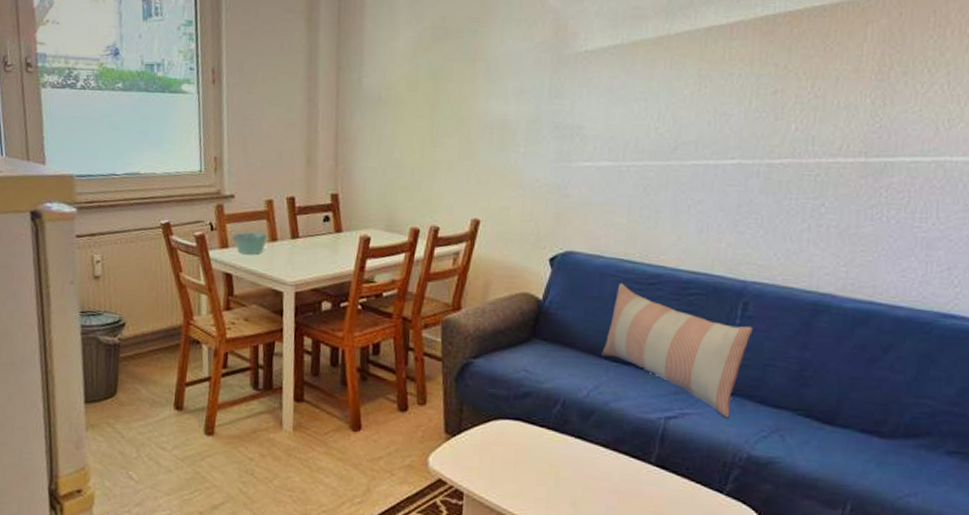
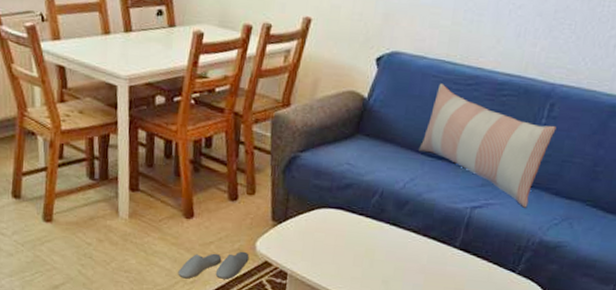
bowl: present [232,232,268,255] -> none [64,24,101,48]
slippers: none [344,467,421,500] -> present [178,251,249,279]

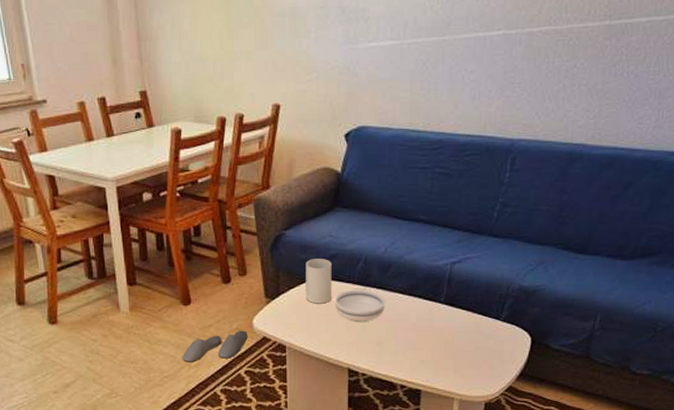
cup: none [314,185,346,234] -> present [306,259,332,304]
bowl: none [344,222,397,258] -> present [334,289,385,322]
pillow: present [419,83,557,208] -> none [395,151,520,258]

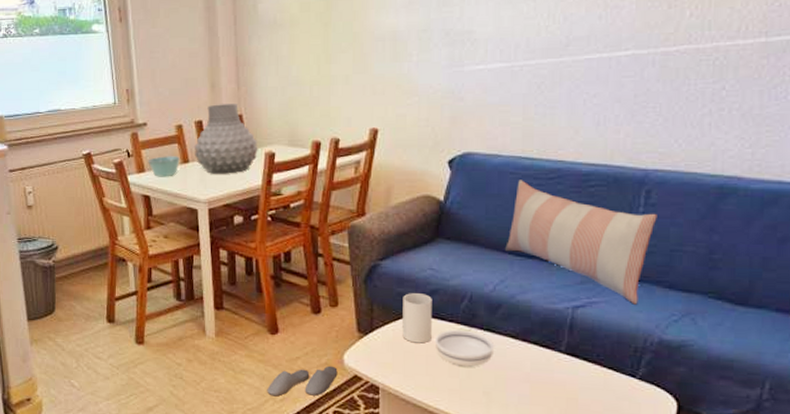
bowl: none [50,134,84,156] -> present [148,156,180,177]
vase: none [99,80,164,152] -> present [195,104,258,174]
pillow: none [395,151,520,258] -> present [505,180,657,305]

